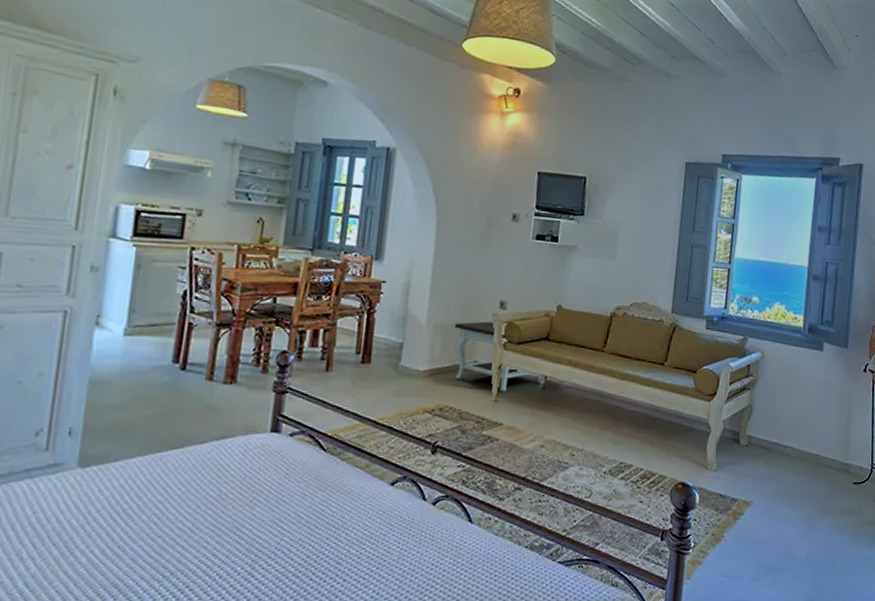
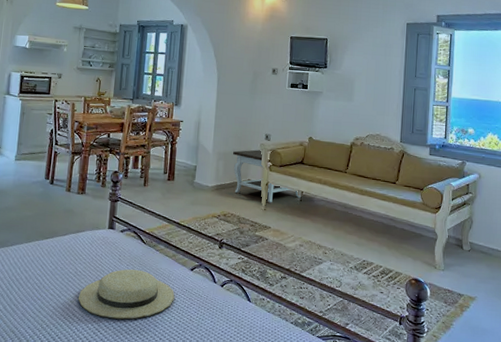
sunhat: none [221,486,367,557] -> present [77,269,175,320]

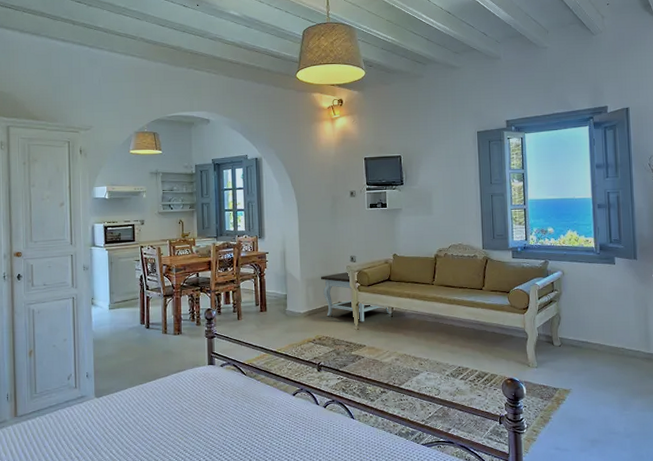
sunhat: present [77,269,175,320] -> none [187,400,280,450]

